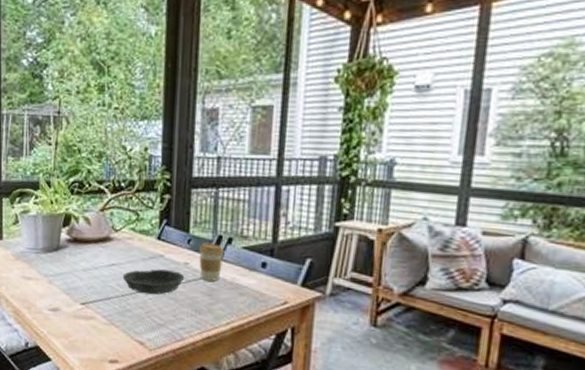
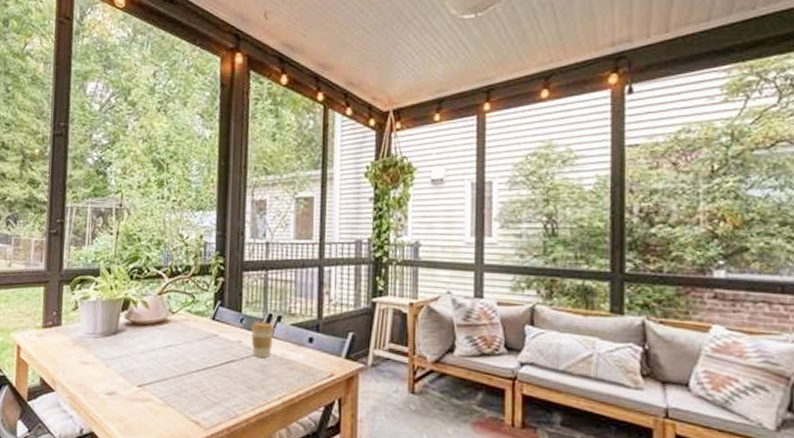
bowl: present [122,269,185,295] -> none [178,348,238,374]

